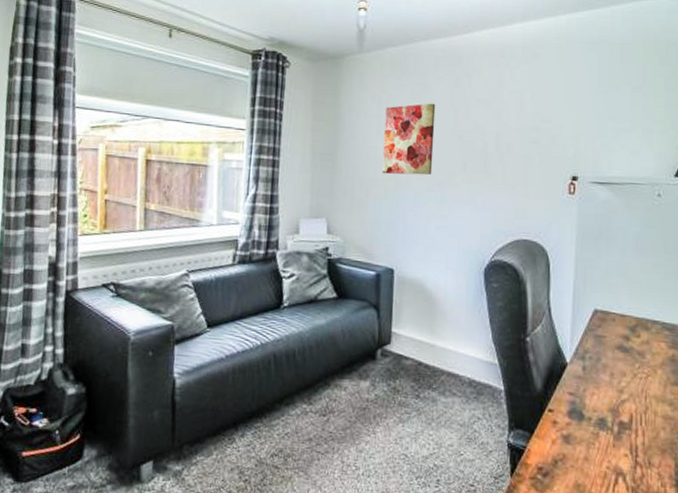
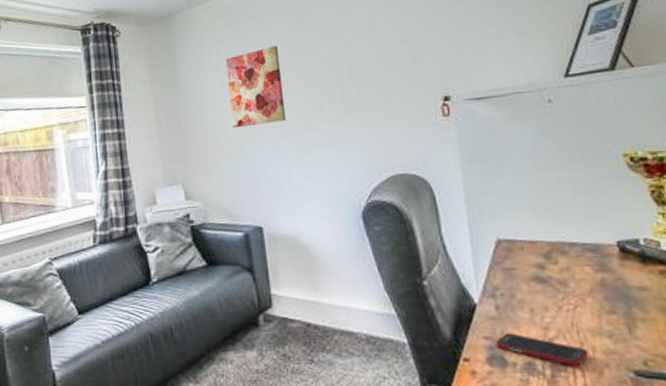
cell phone: none [577,391,651,427] -> present [495,332,589,367]

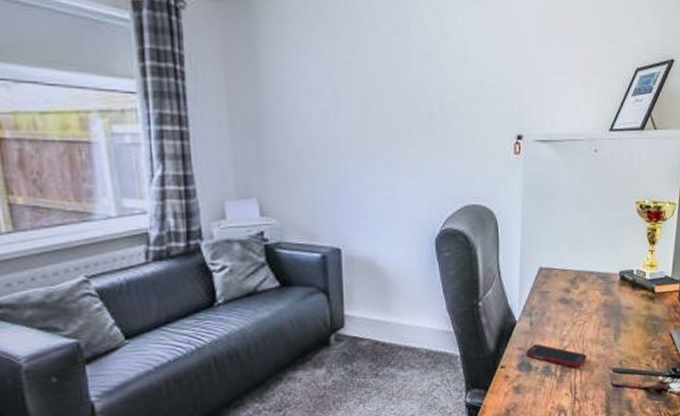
wall art: present [226,45,287,128] -> none [315,55,375,143]

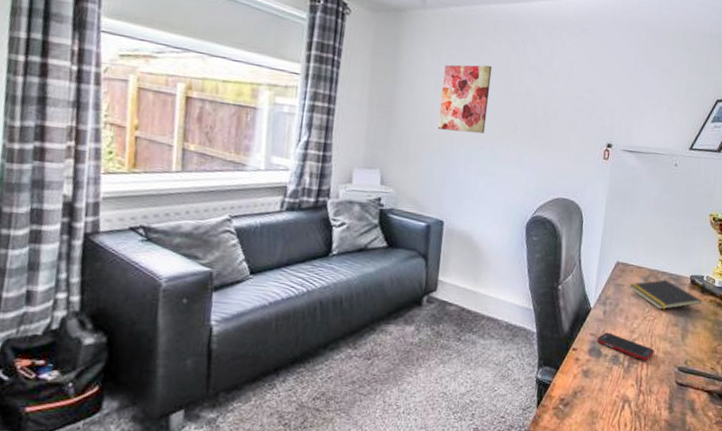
wall art: none [315,55,375,143] -> present [438,64,493,134]
notepad: none [555,279,634,312] -> present [629,279,702,310]

